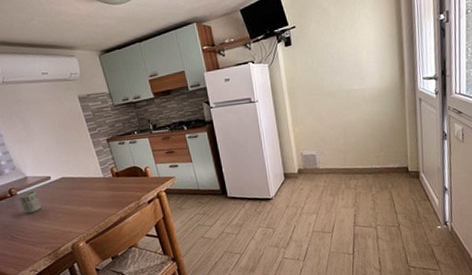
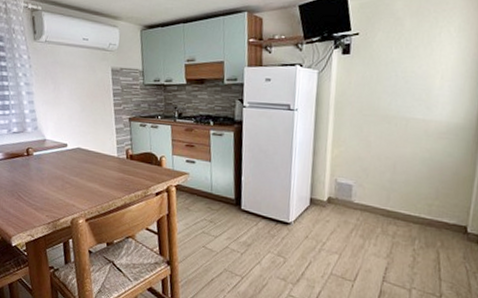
cup: present [18,191,41,214] -> none [33,155,53,177]

